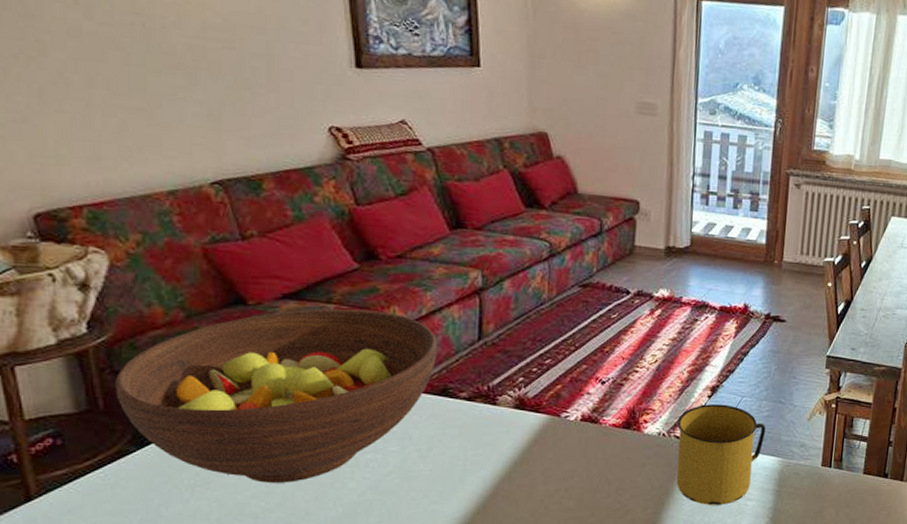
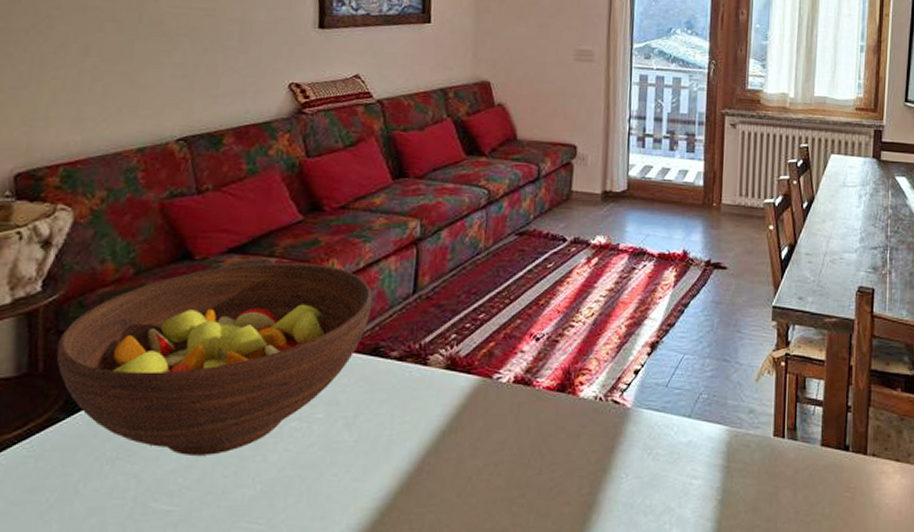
mug: present [676,404,767,505] -> none [614,363,711,484]

